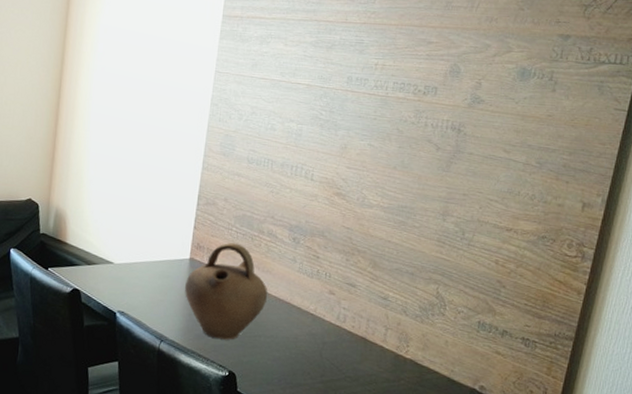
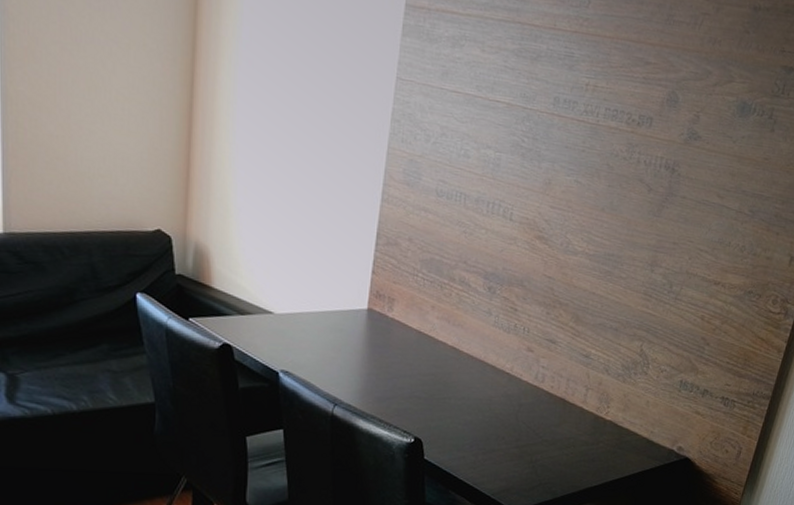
jug: present [184,243,268,340] -> none [361,291,460,403]

